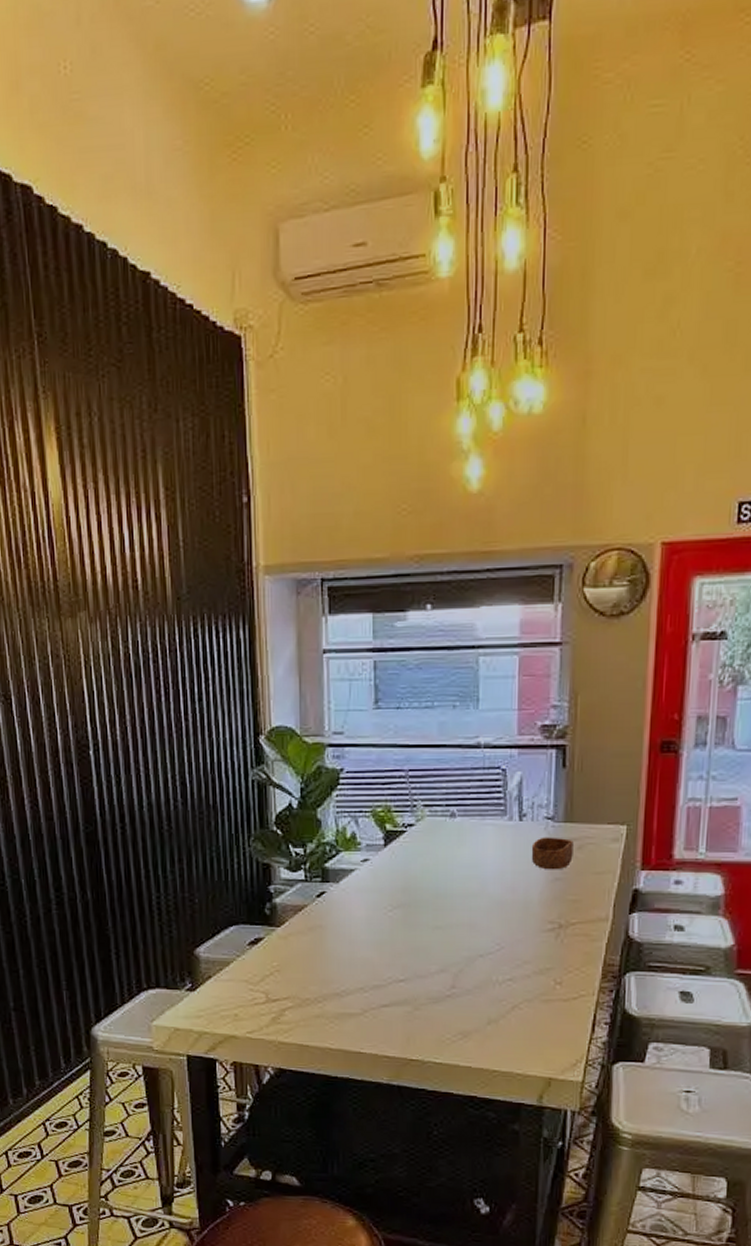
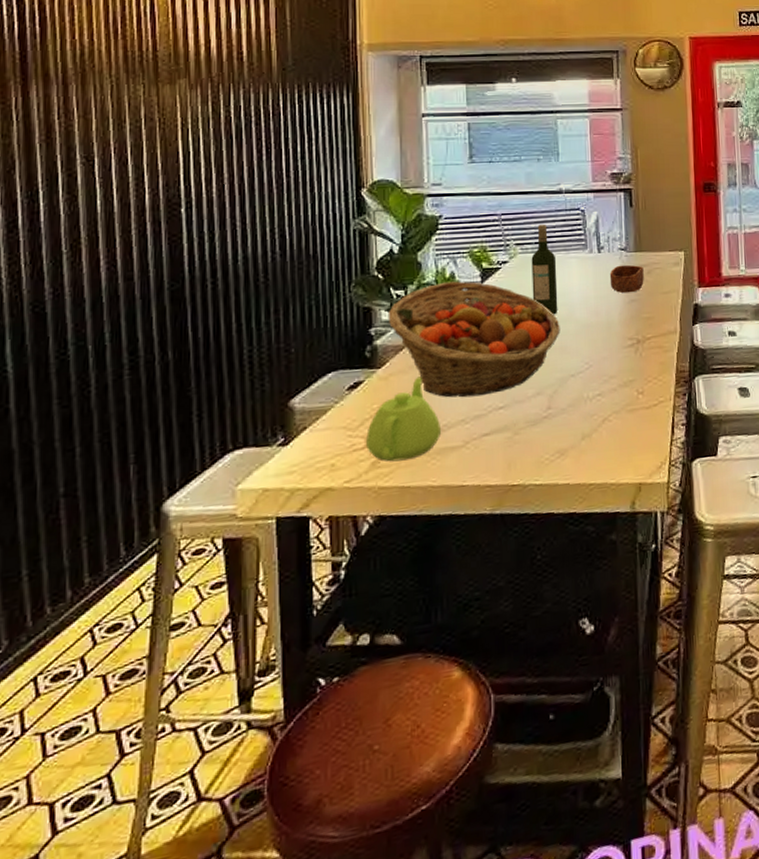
teapot: none [267,939,339,1020] -> present [366,376,440,462]
fruit basket: none [287,843,470,966] -> present [388,281,560,398]
wine bottle: none [440,783,470,888] -> present [531,224,558,315]

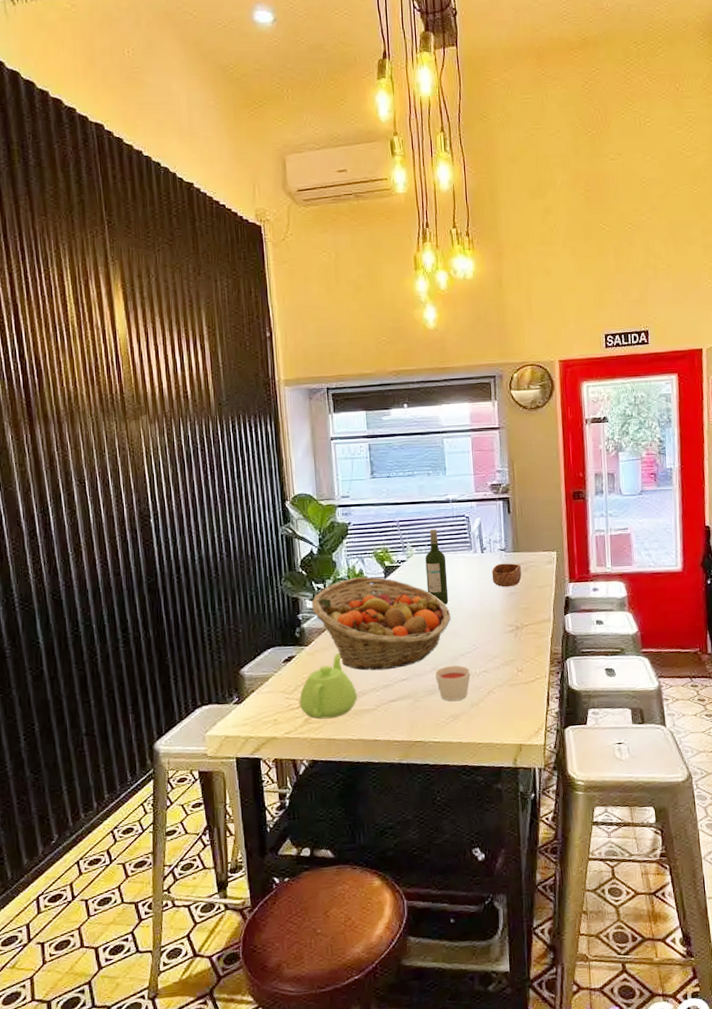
candle: none [538,387,583,433] -> present [434,665,471,701]

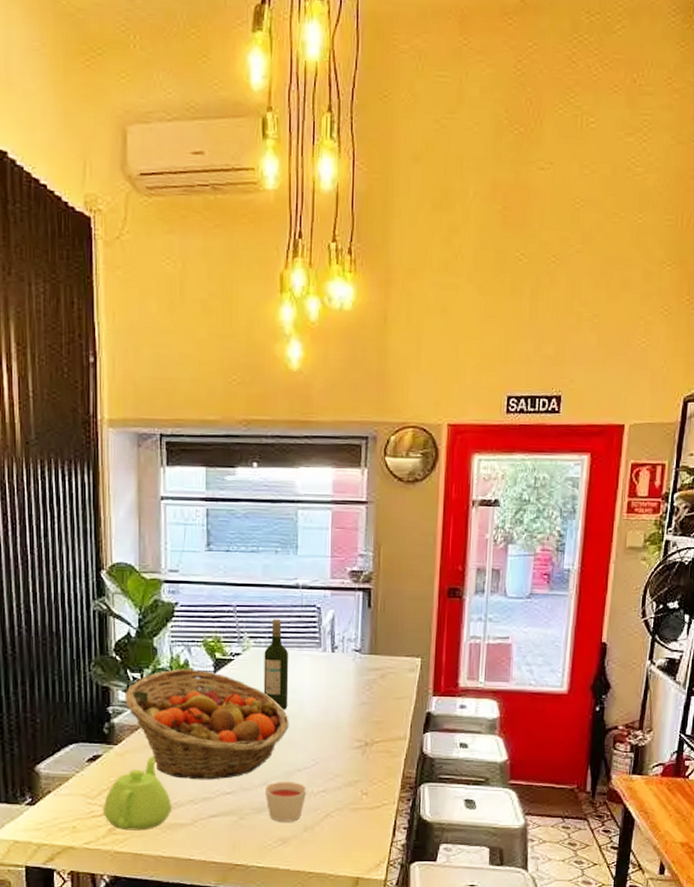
bowl: present [491,563,522,587] -> none [341,666,377,696]

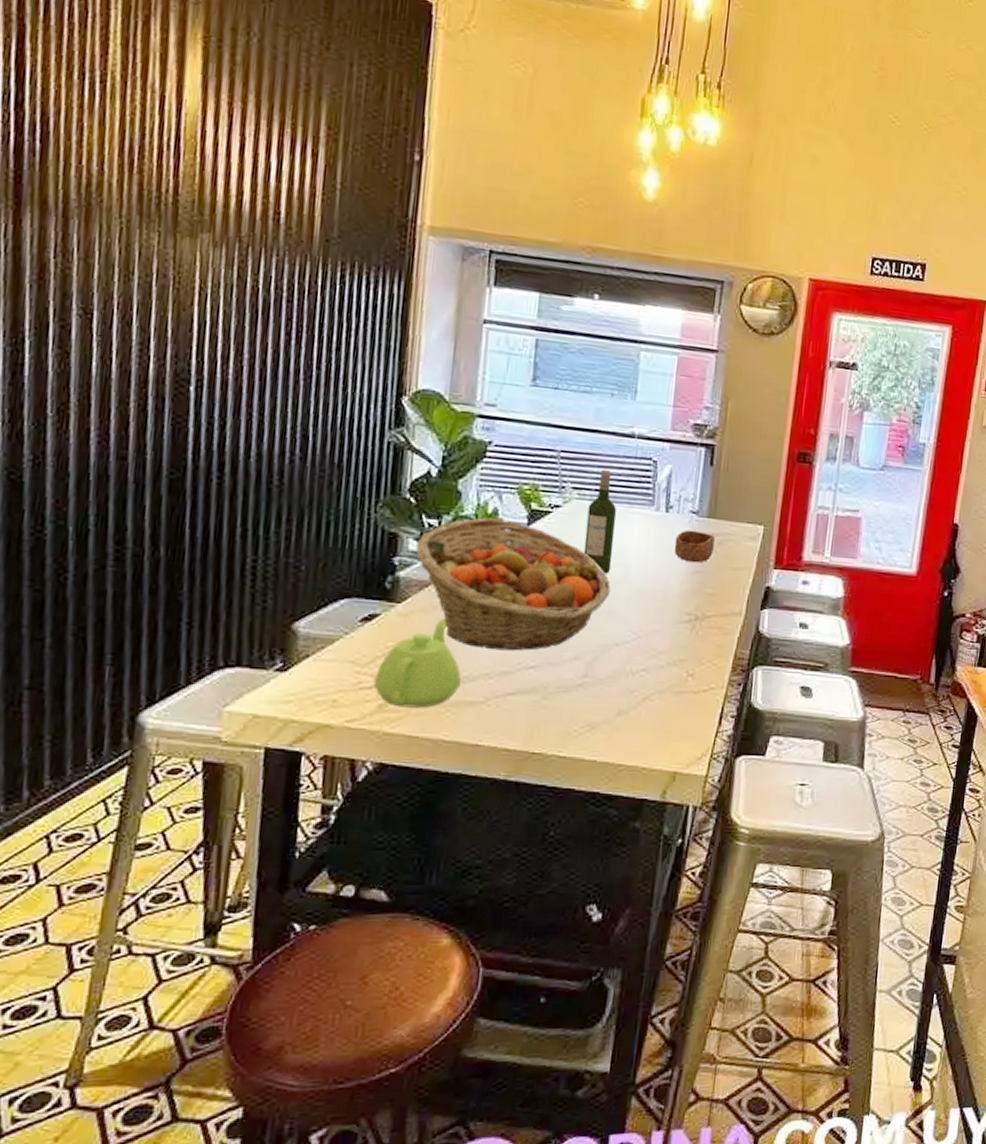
candle: present [264,781,307,822] -> none [574,656,625,704]
bowl: none [341,666,377,696] -> present [674,530,715,563]

